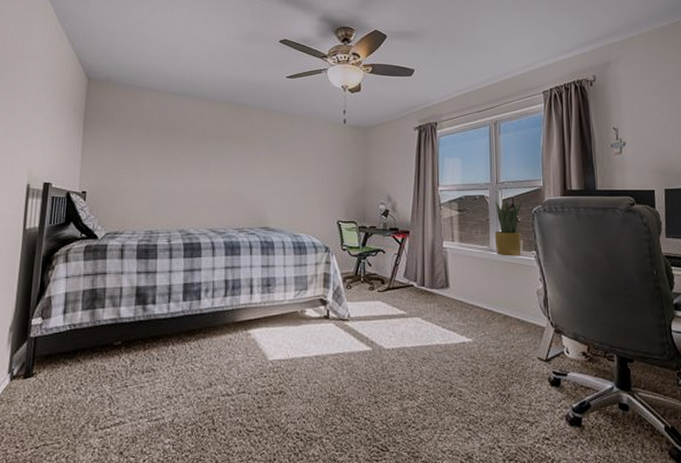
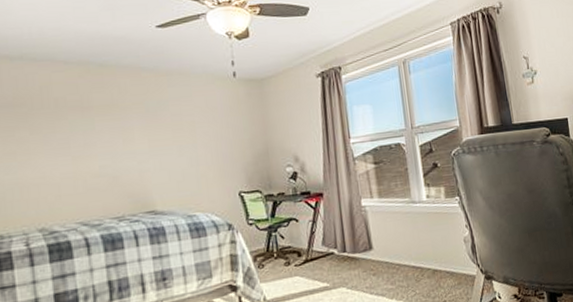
planter: present [494,199,523,256] -> none [412,143,445,207]

